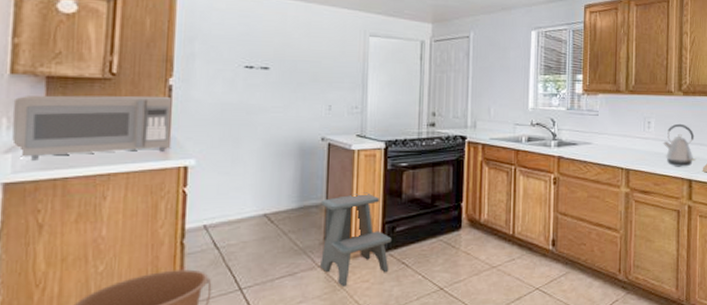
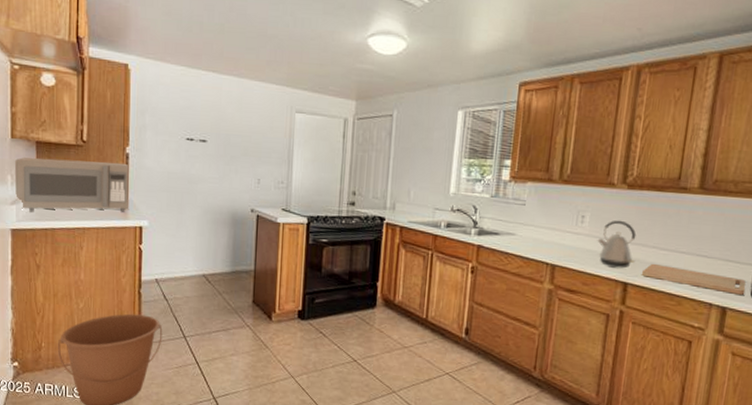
step stool: present [320,192,392,286] -> none [249,263,311,346]

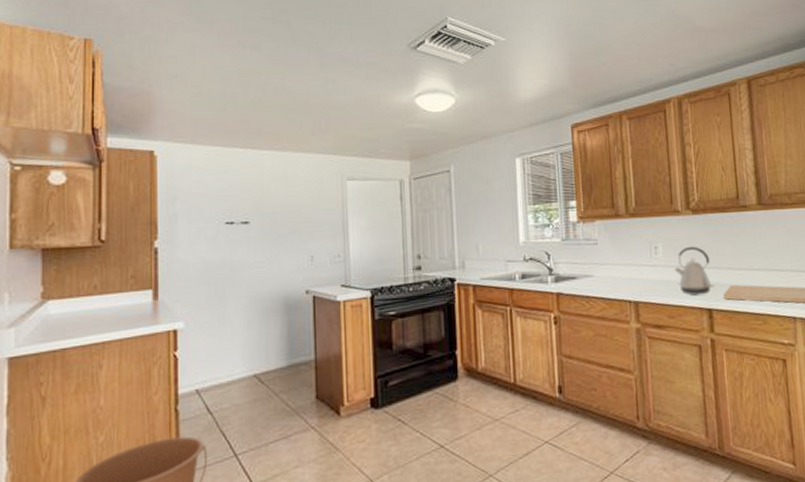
microwave: present [14,157,130,212] -> none [13,259,160,334]

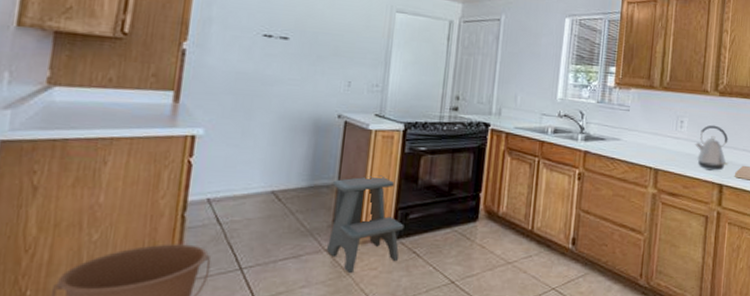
step stool: none [309,345,386,448] -> present [327,175,404,273]

